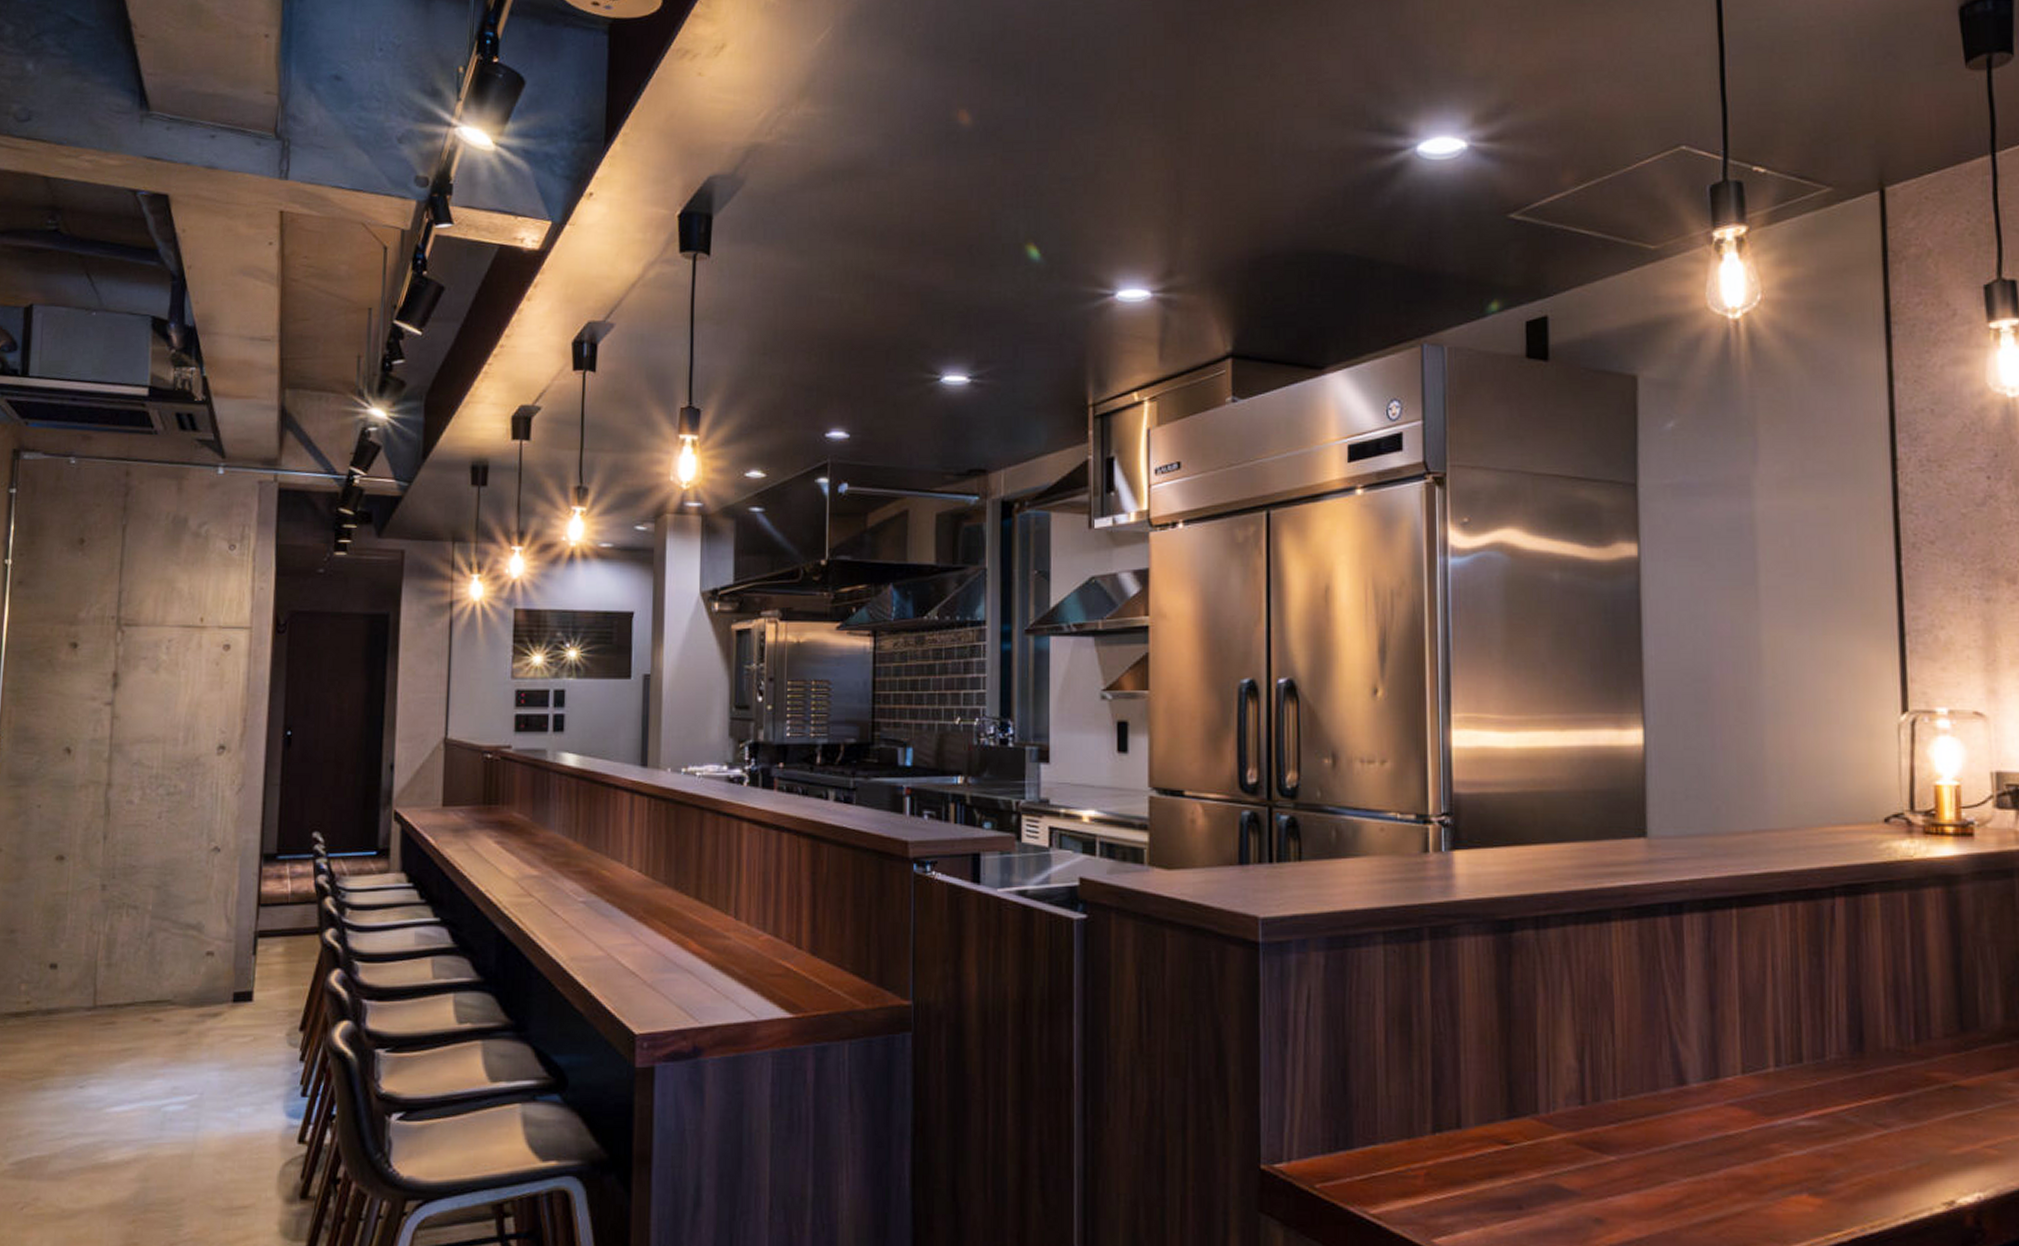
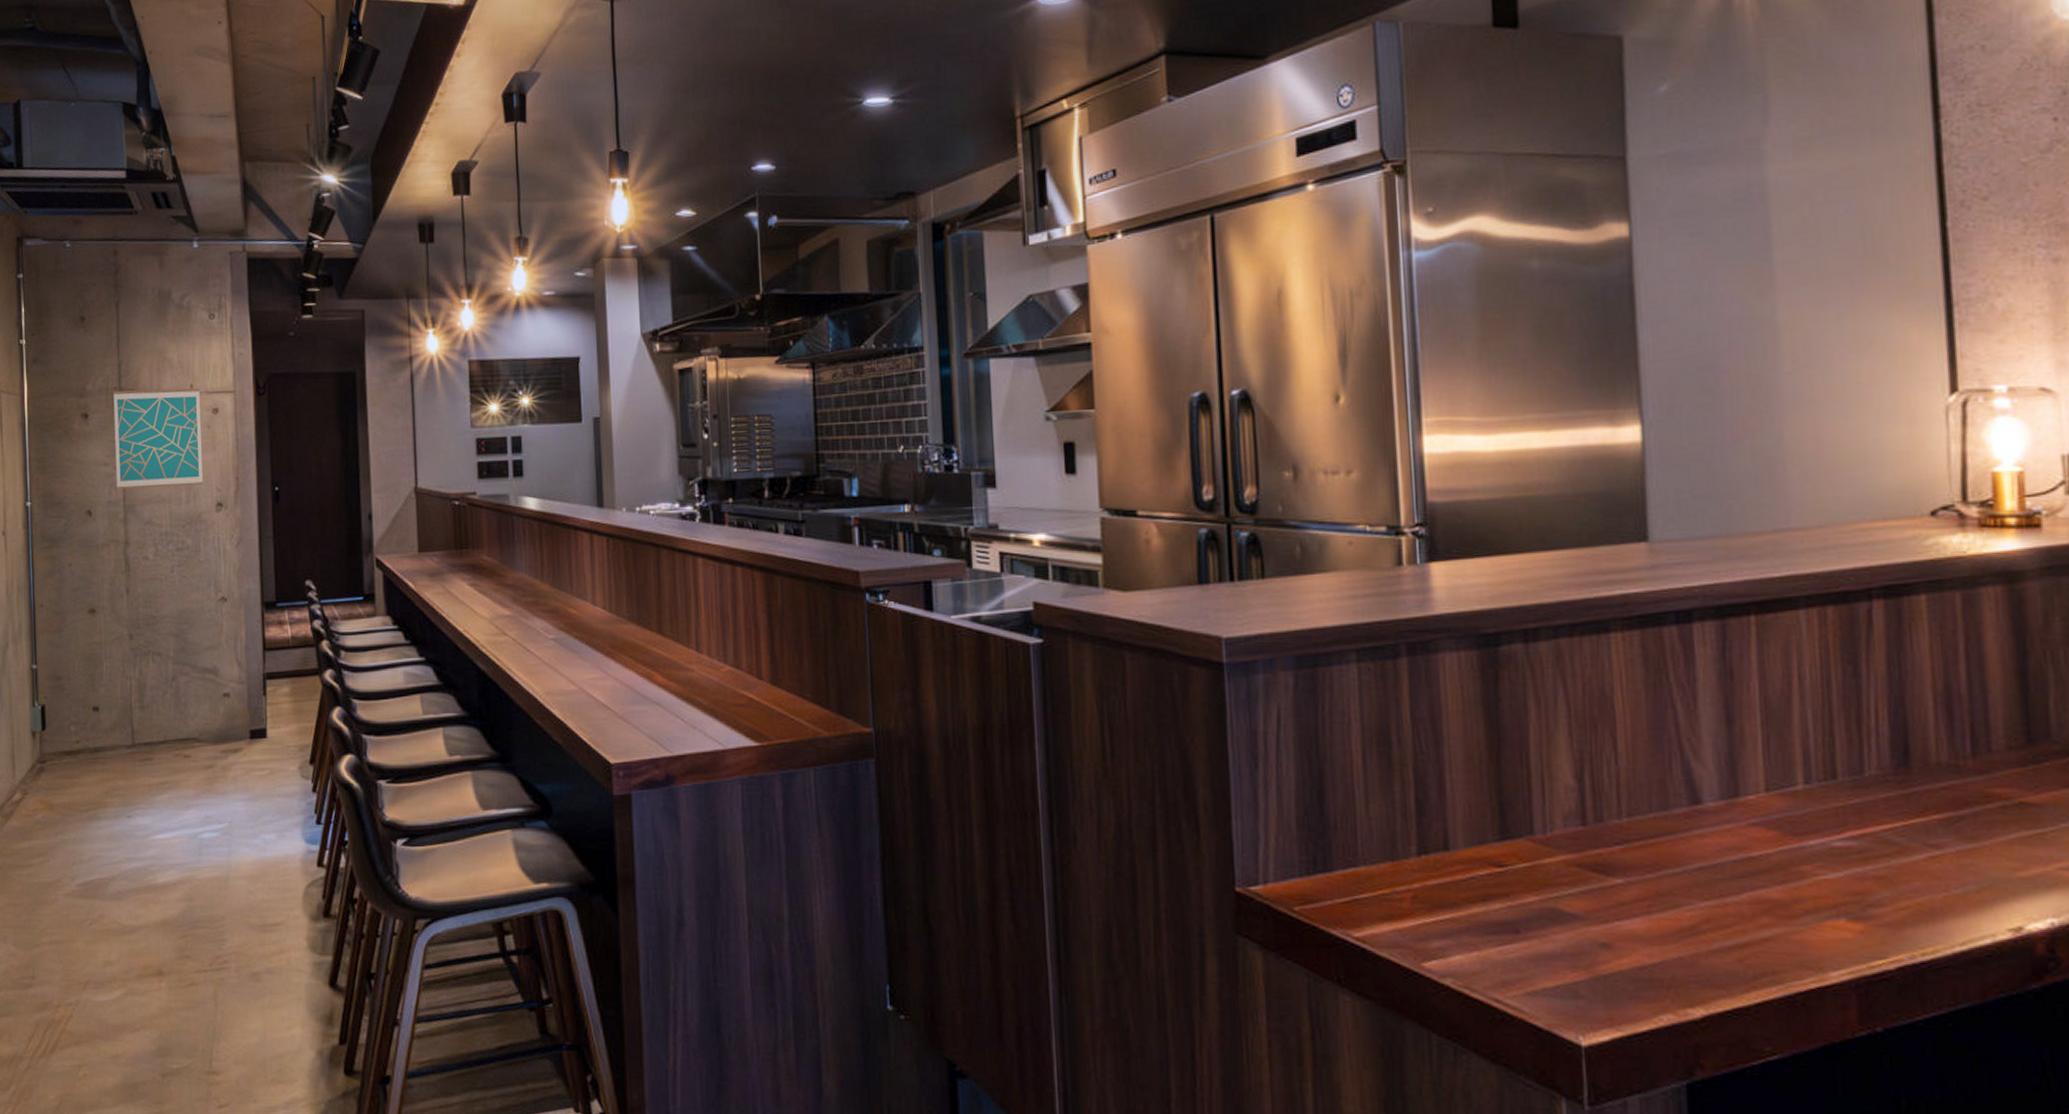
wall art: none [103,620,210,726] -> present [113,388,203,490]

